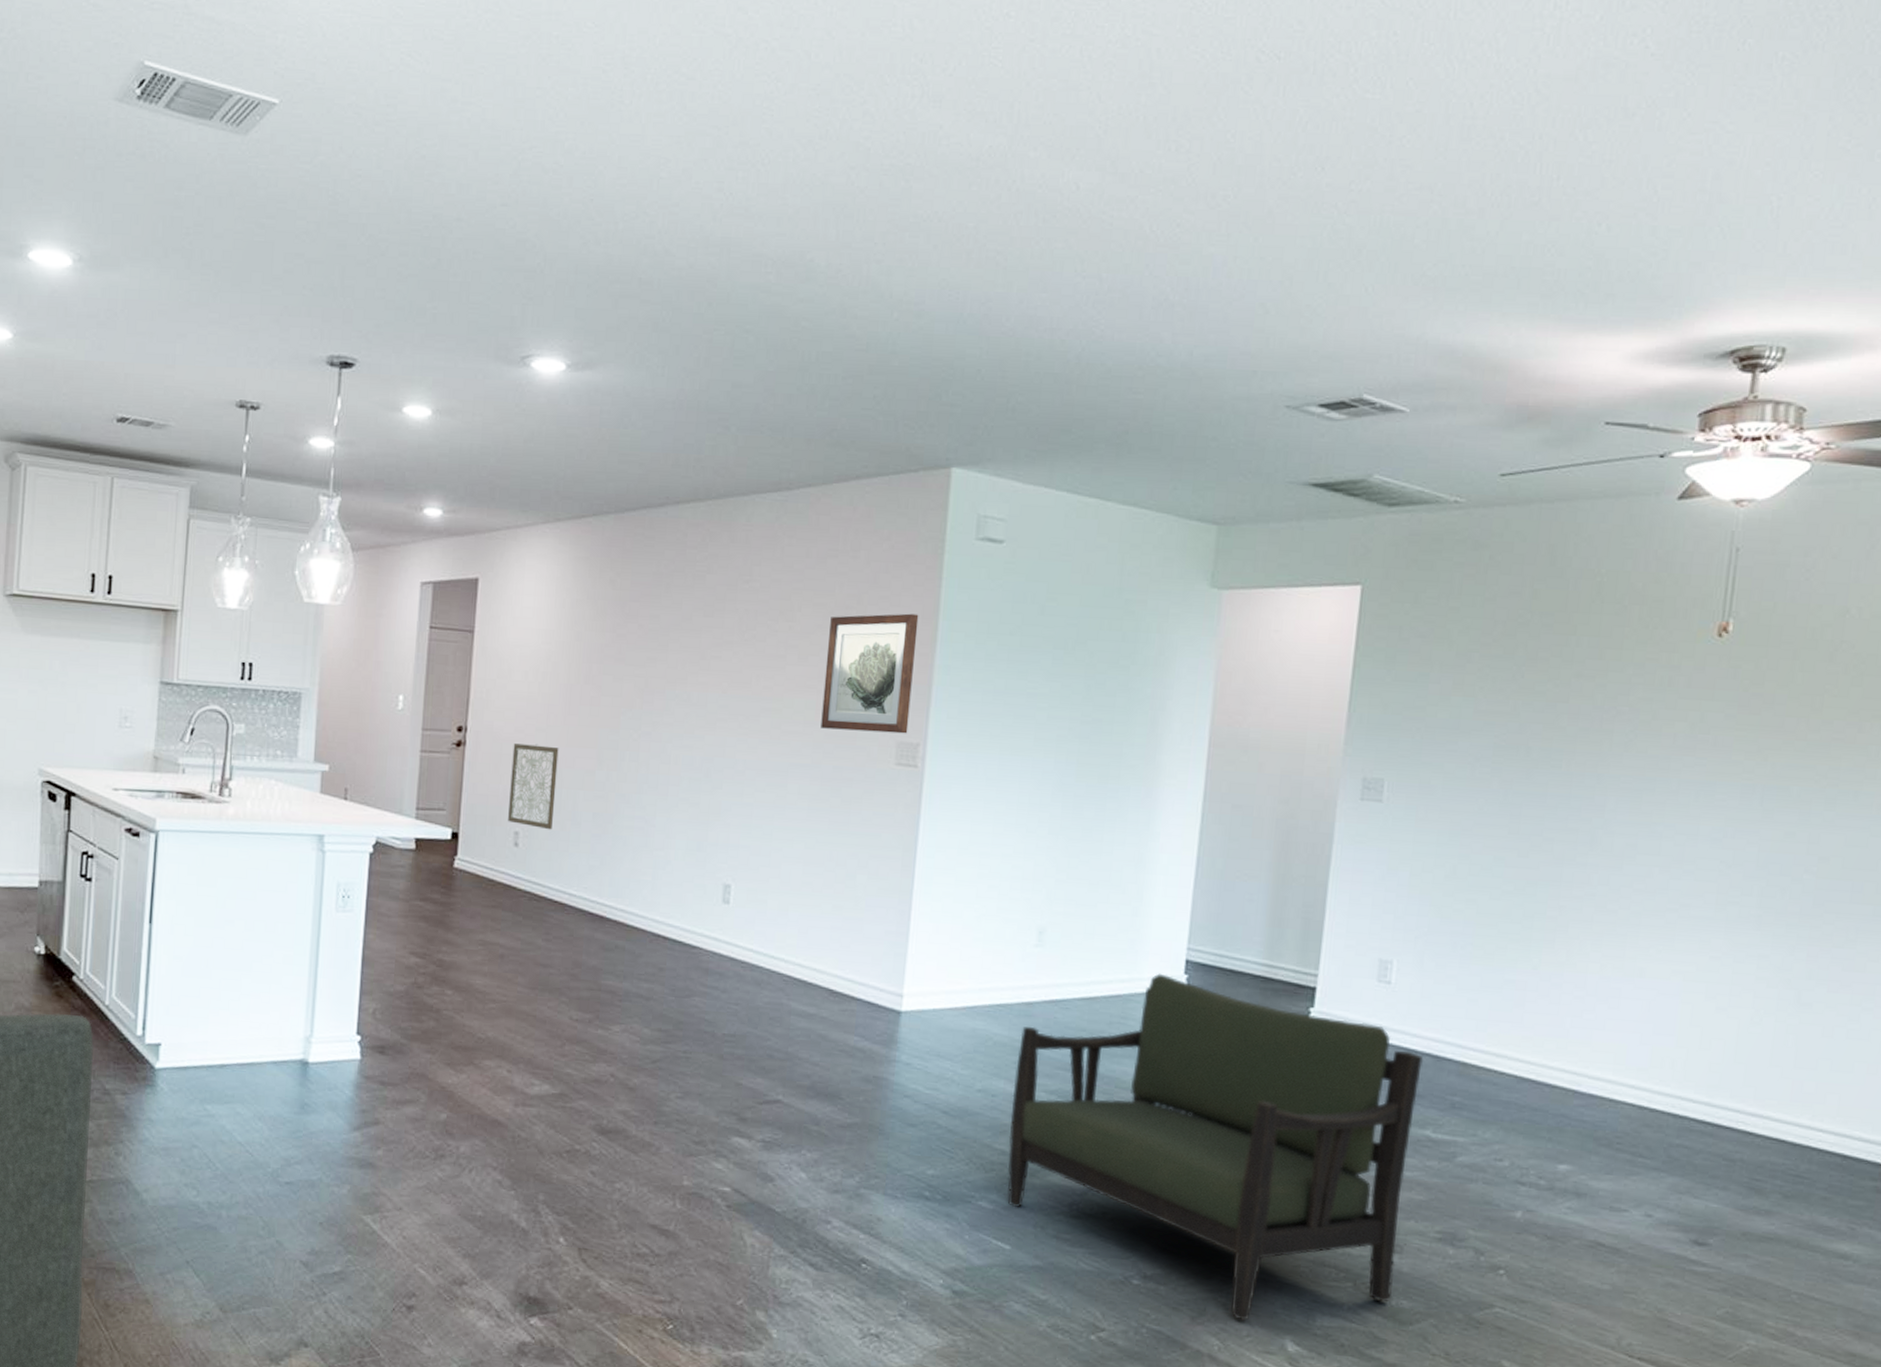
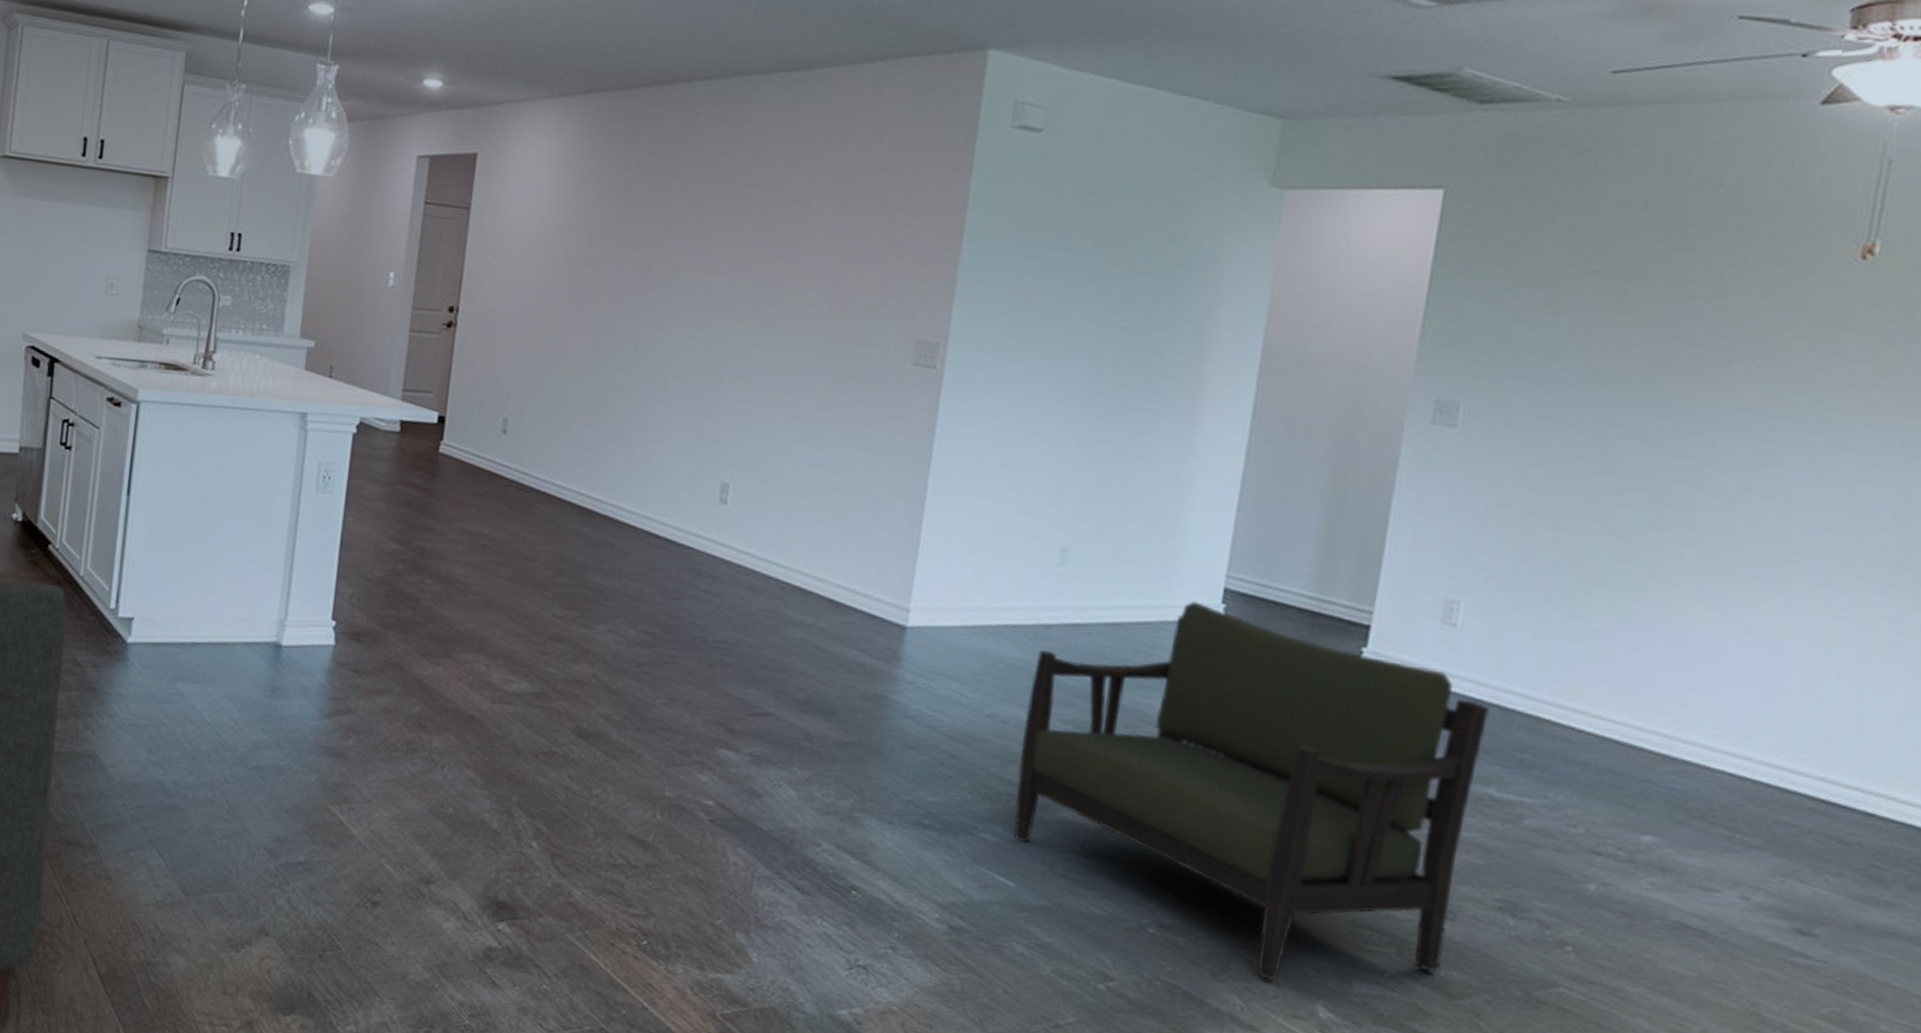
wall art: present [508,743,559,830] -> none [497,326,554,419]
wall art: present [821,613,919,734] -> none [833,204,945,333]

